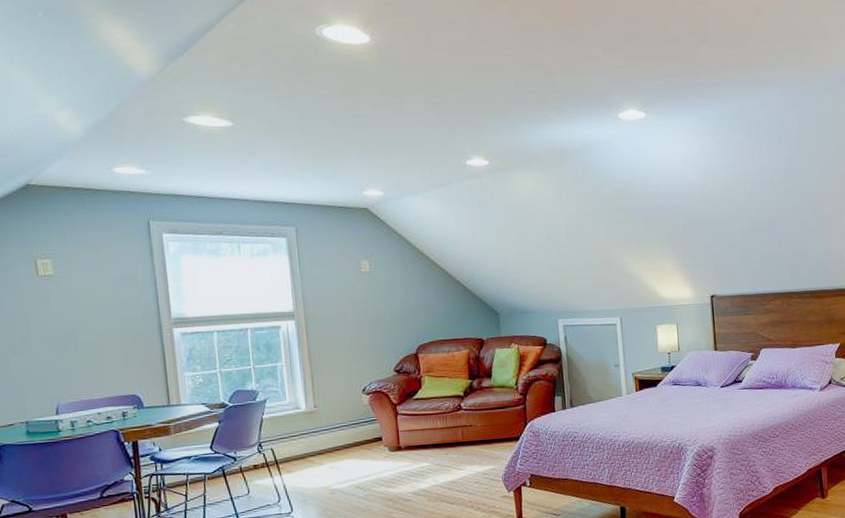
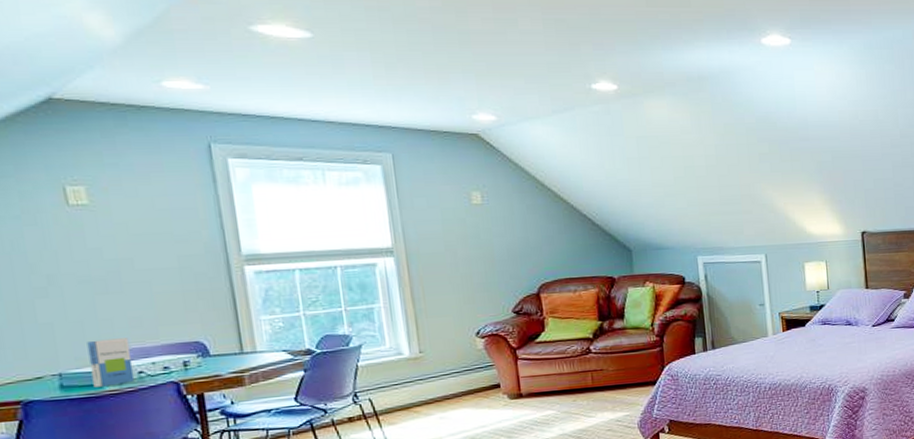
book: none [48,391,84,434] -> present [87,338,135,387]

